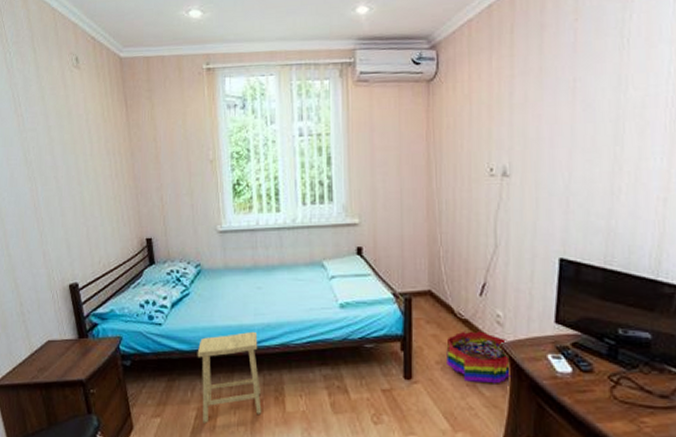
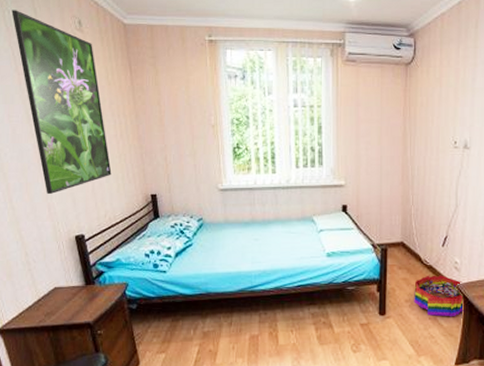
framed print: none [12,51,106,241] -> present [12,10,112,195]
footstool: present [197,331,262,423] -> none [199,277,258,357]

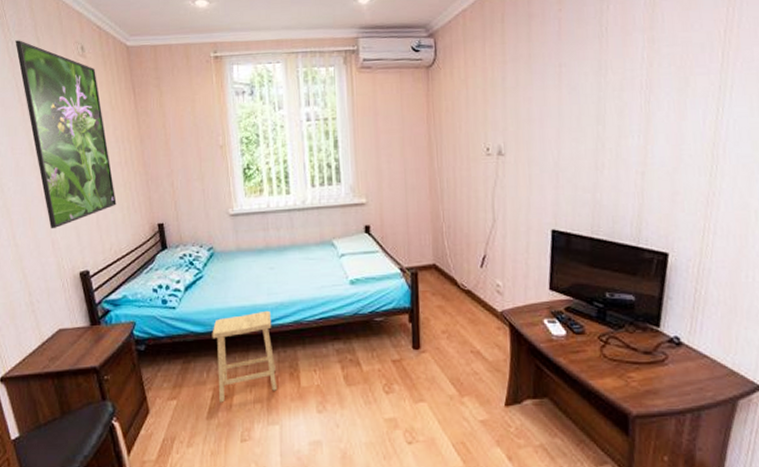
footstool: none [199,277,258,357] -> present [212,310,278,403]
storage bin: present [414,275,465,317] -> none [451,300,512,350]

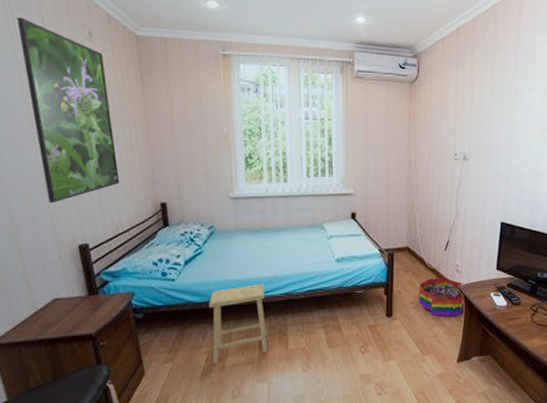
storage bin: none [451,300,512,350] -> present [419,277,466,317]

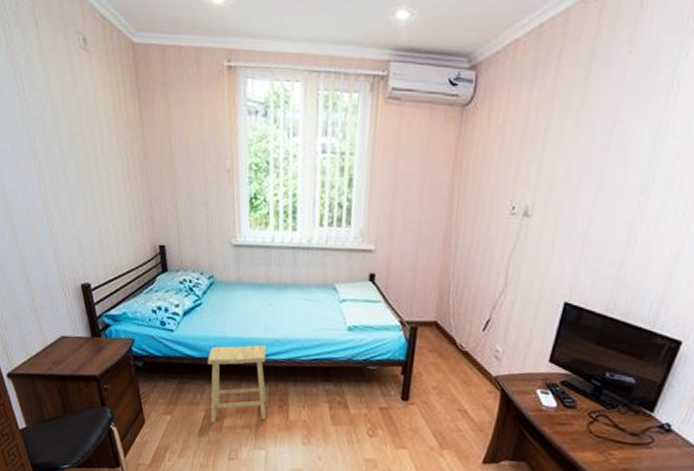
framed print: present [17,17,120,204] -> none [12,22,118,238]
storage bin: present [419,277,466,317] -> none [442,361,502,411]

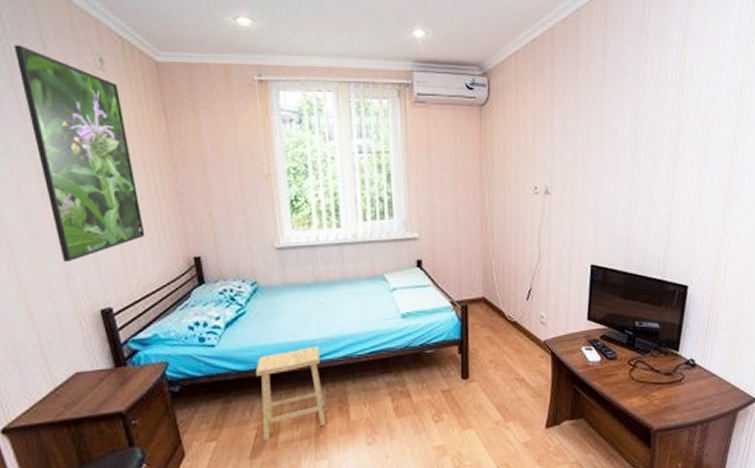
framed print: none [12,22,118,238] -> present [14,45,145,263]

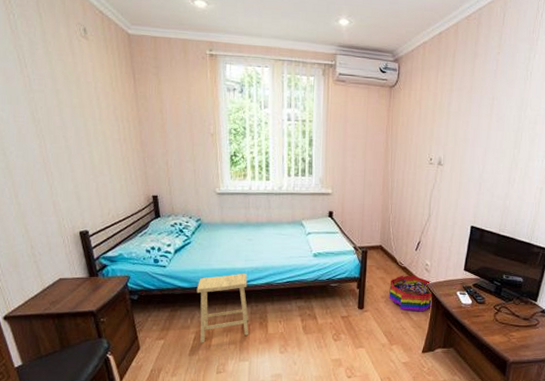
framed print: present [14,45,145,263] -> none [17,13,115,193]
storage bin: none [498,331,553,376] -> present [389,275,433,312]

